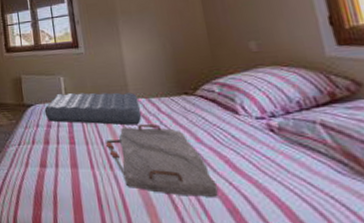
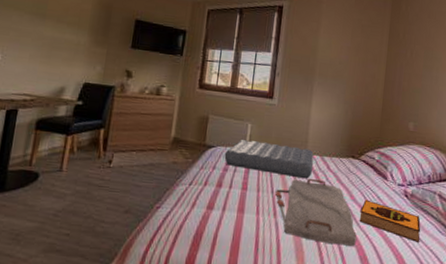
hardback book: none [212,140,311,187] -> present [359,199,421,242]

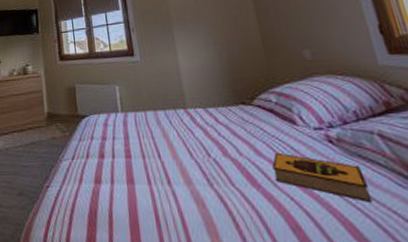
cushion: present [224,139,314,179] -> none [99,102,199,137]
serving tray: present [274,178,357,246] -> none [162,135,281,214]

